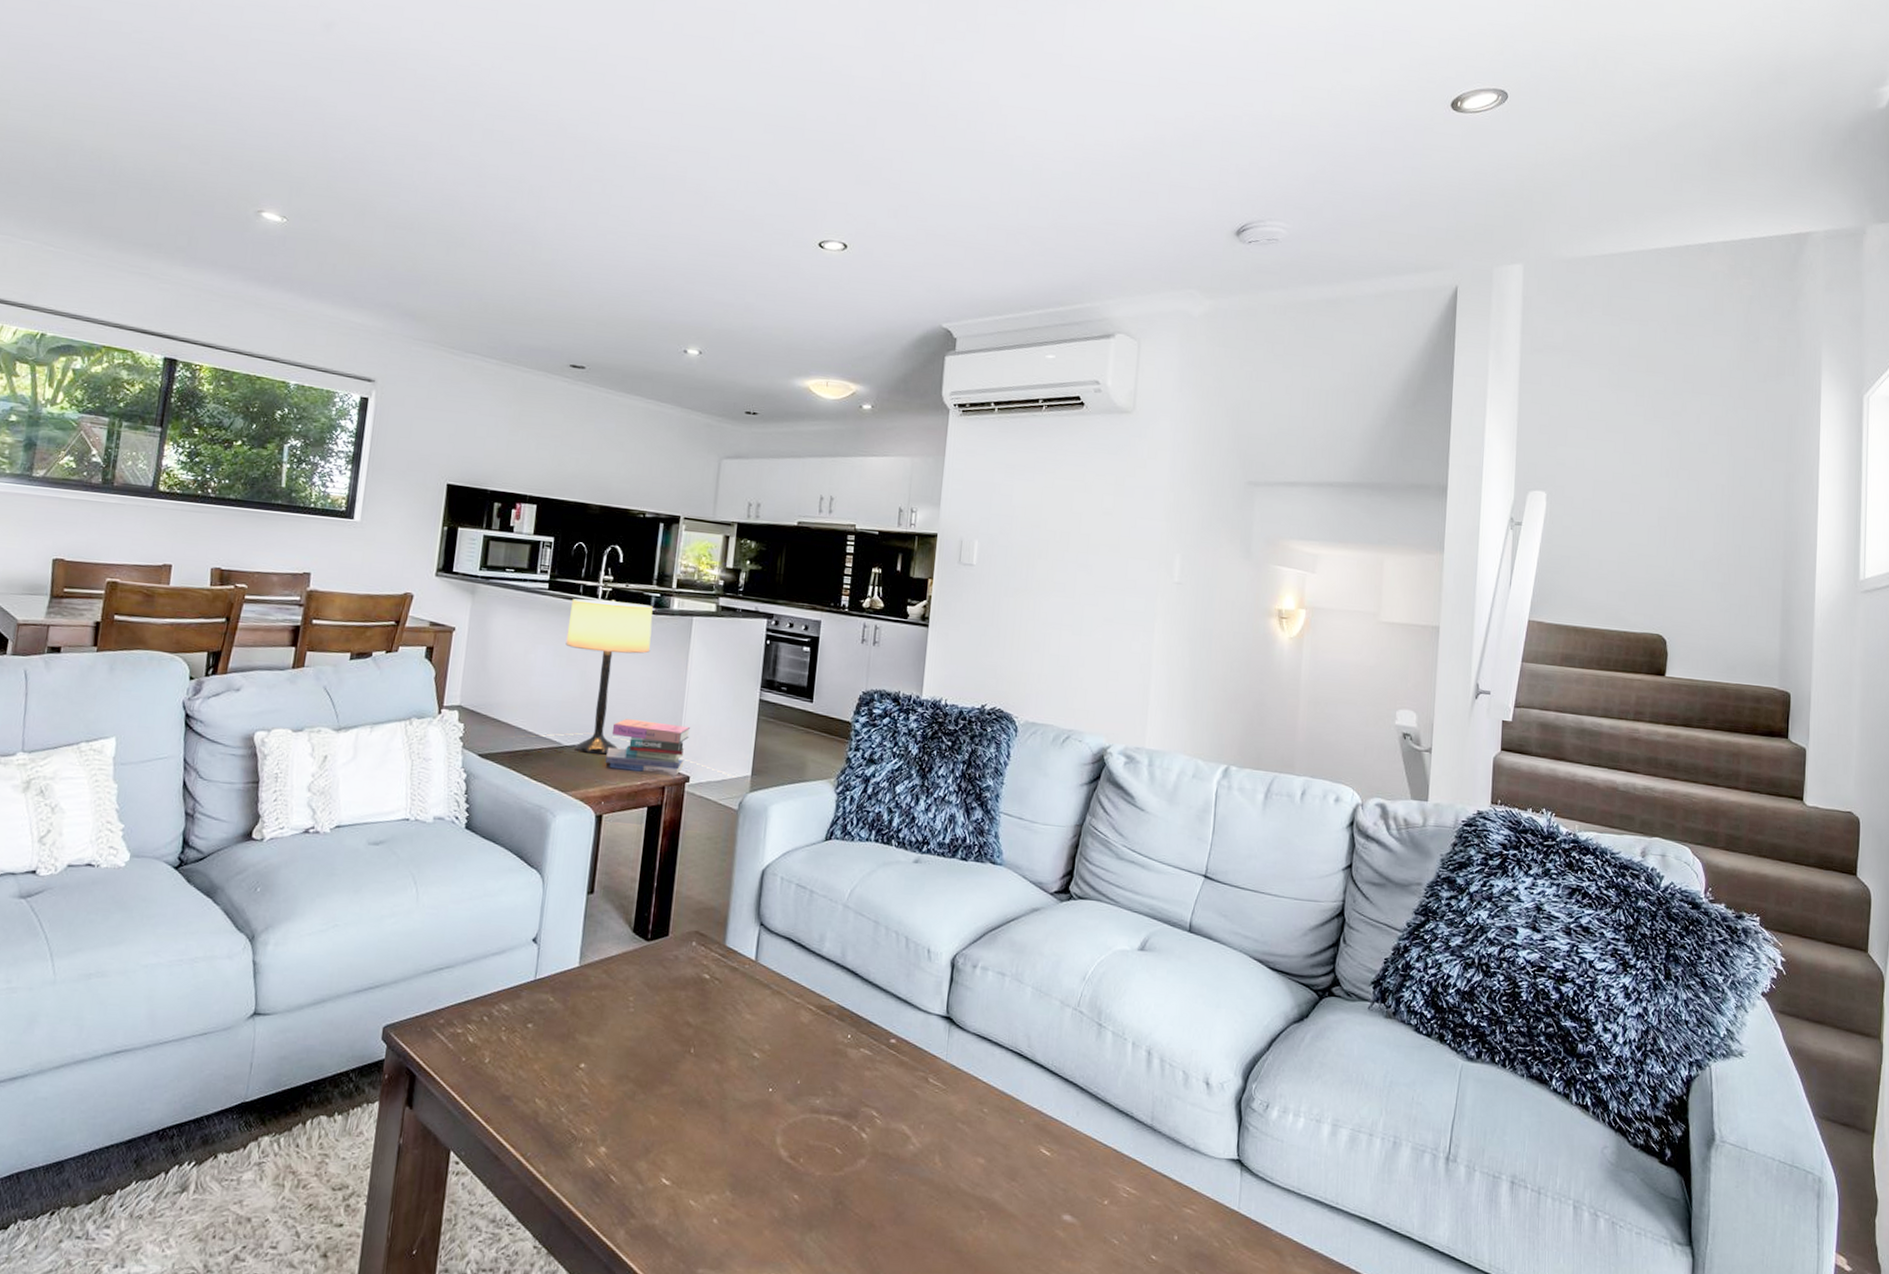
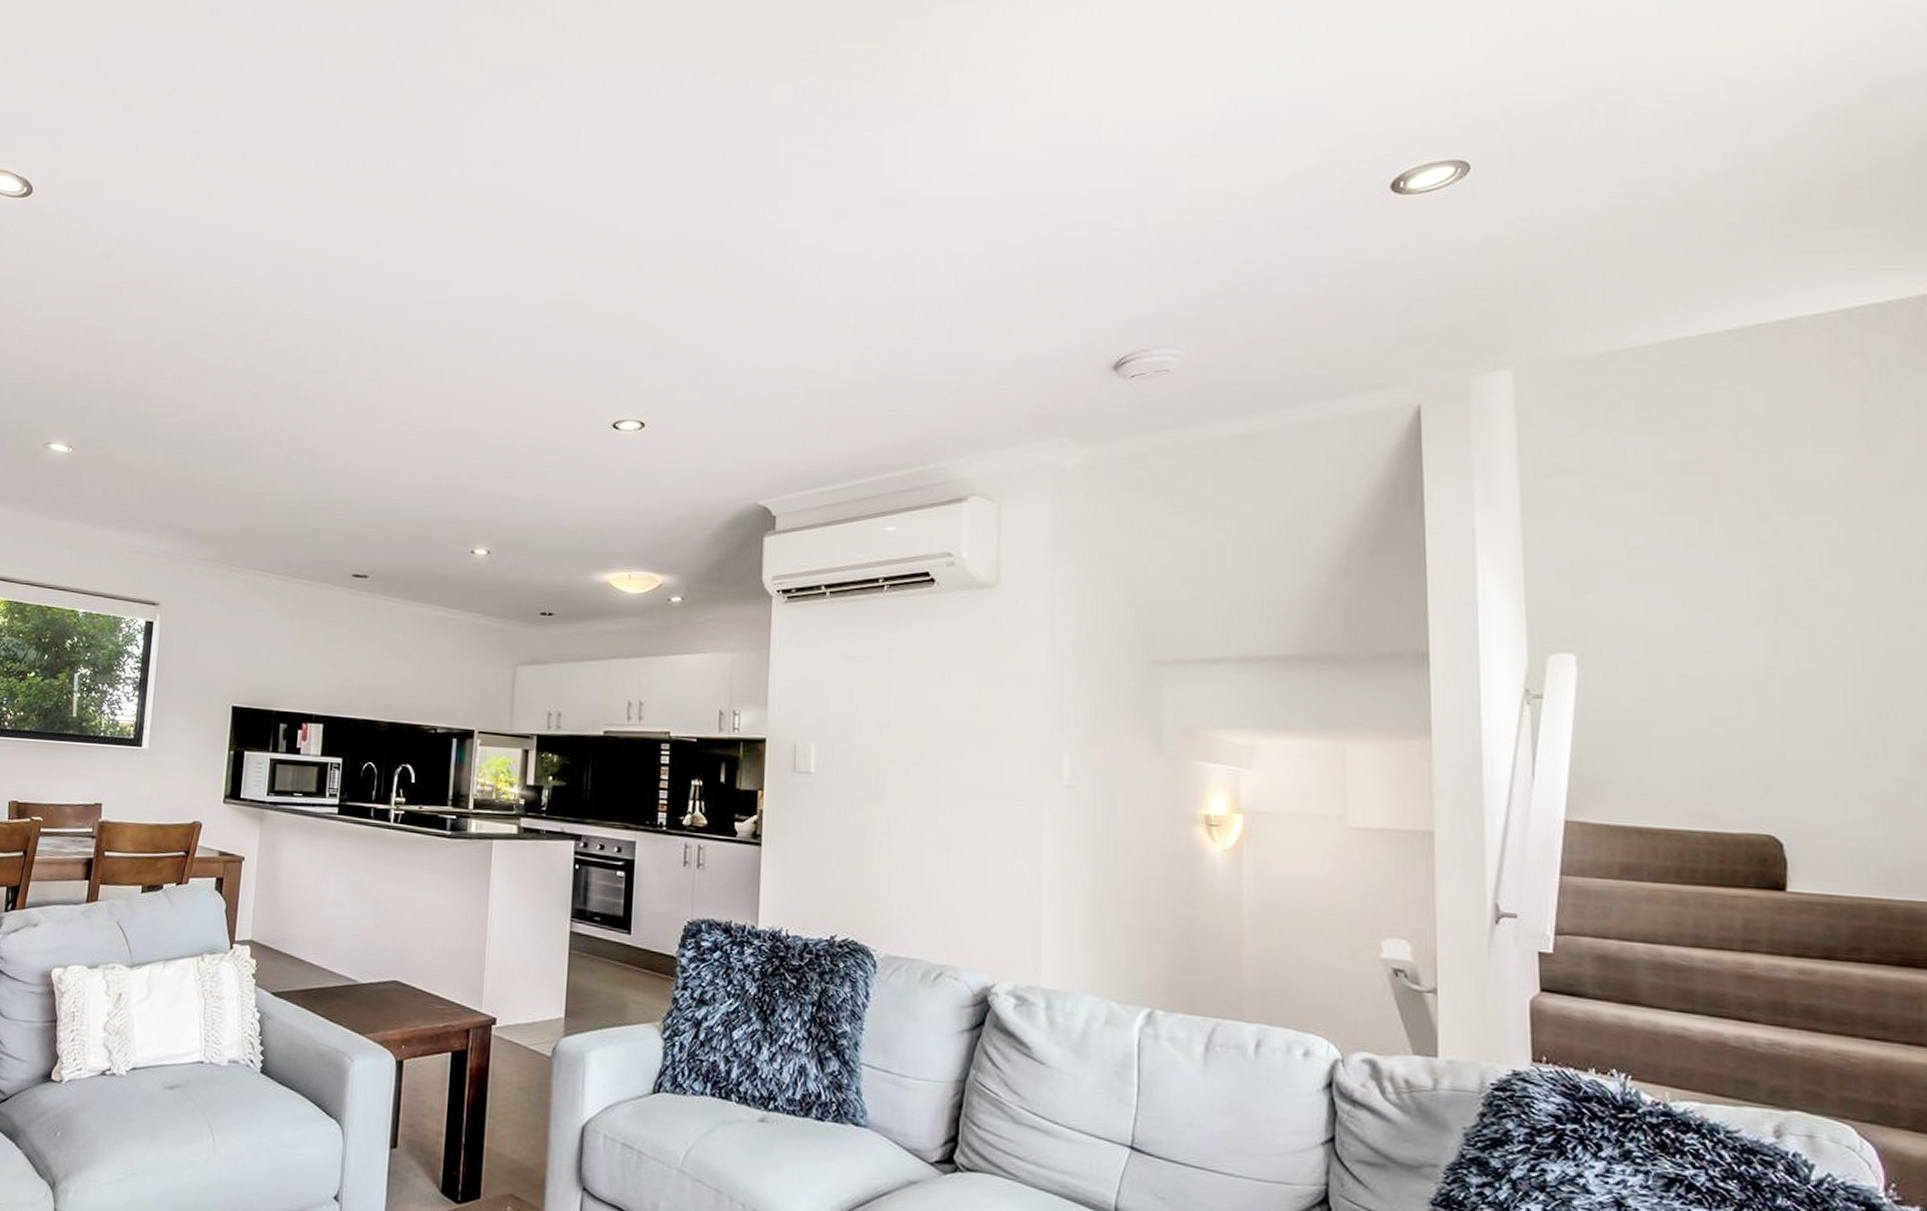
table lamp: present [565,598,653,756] -> none [358,823,449,995]
books: present [605,719,690,776] -> none [404,954,494,1018]

